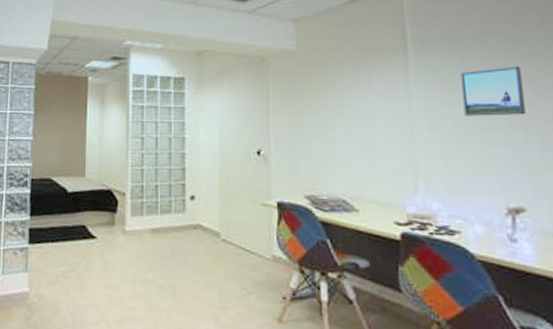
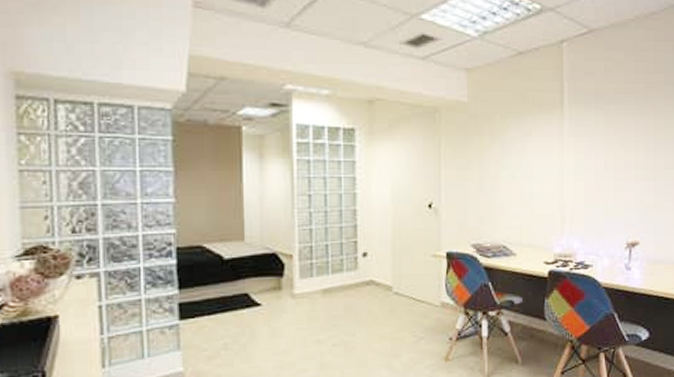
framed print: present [460,66,526,116] -> none [603,122,647,166]

